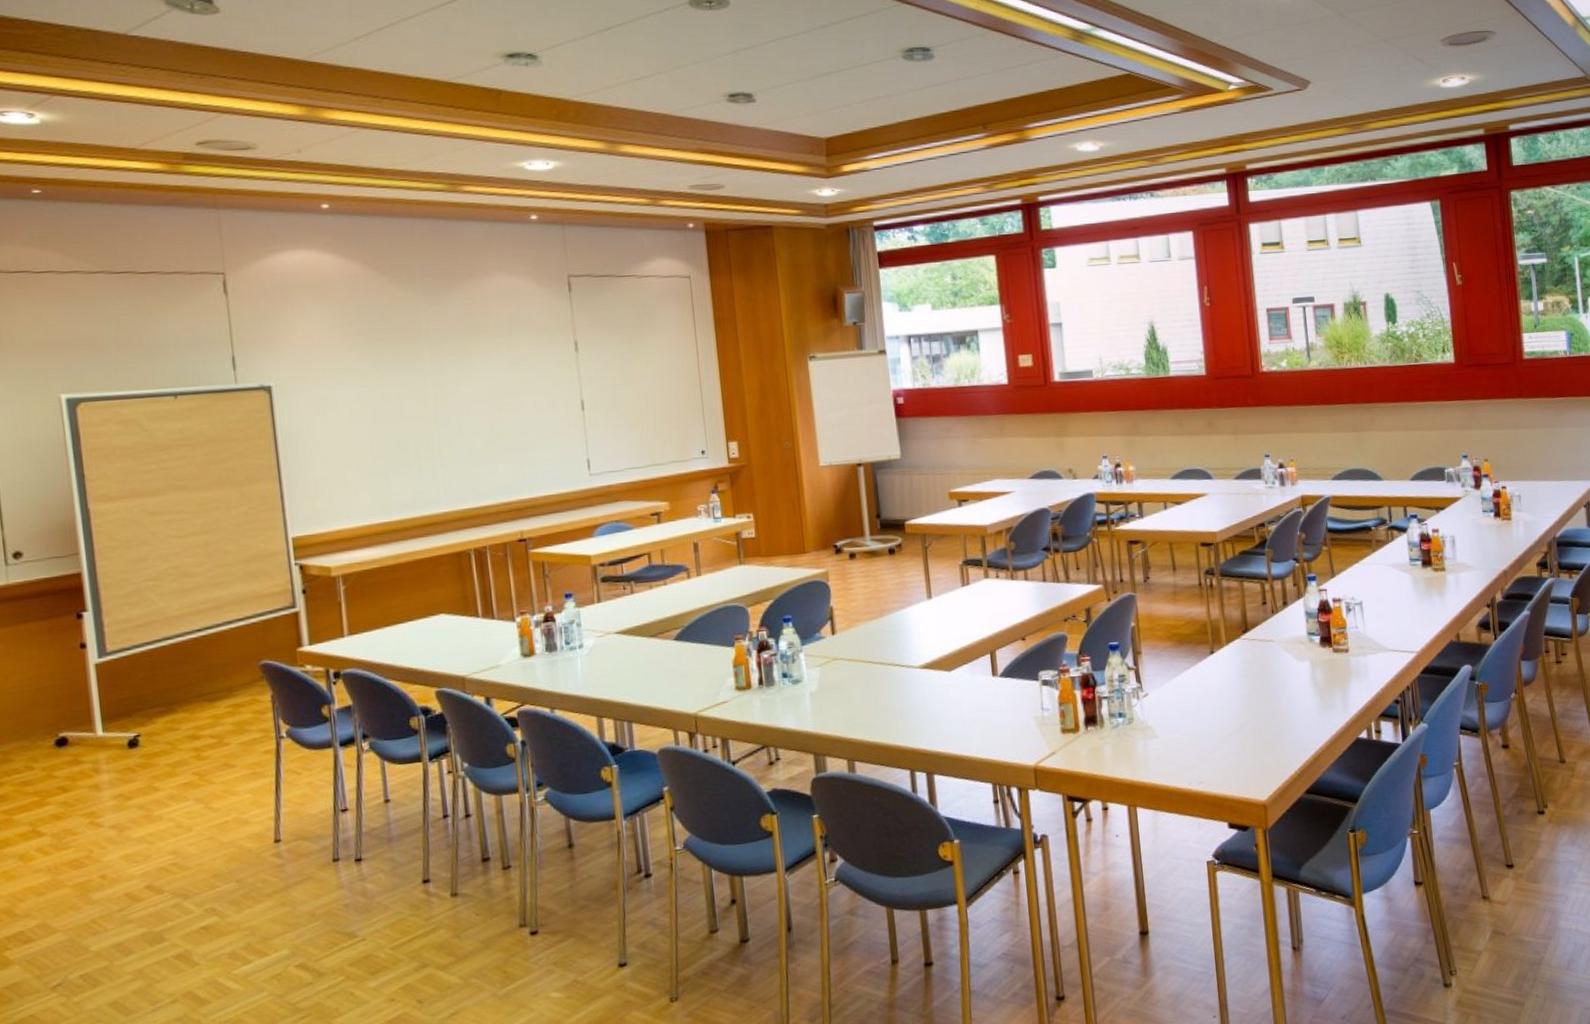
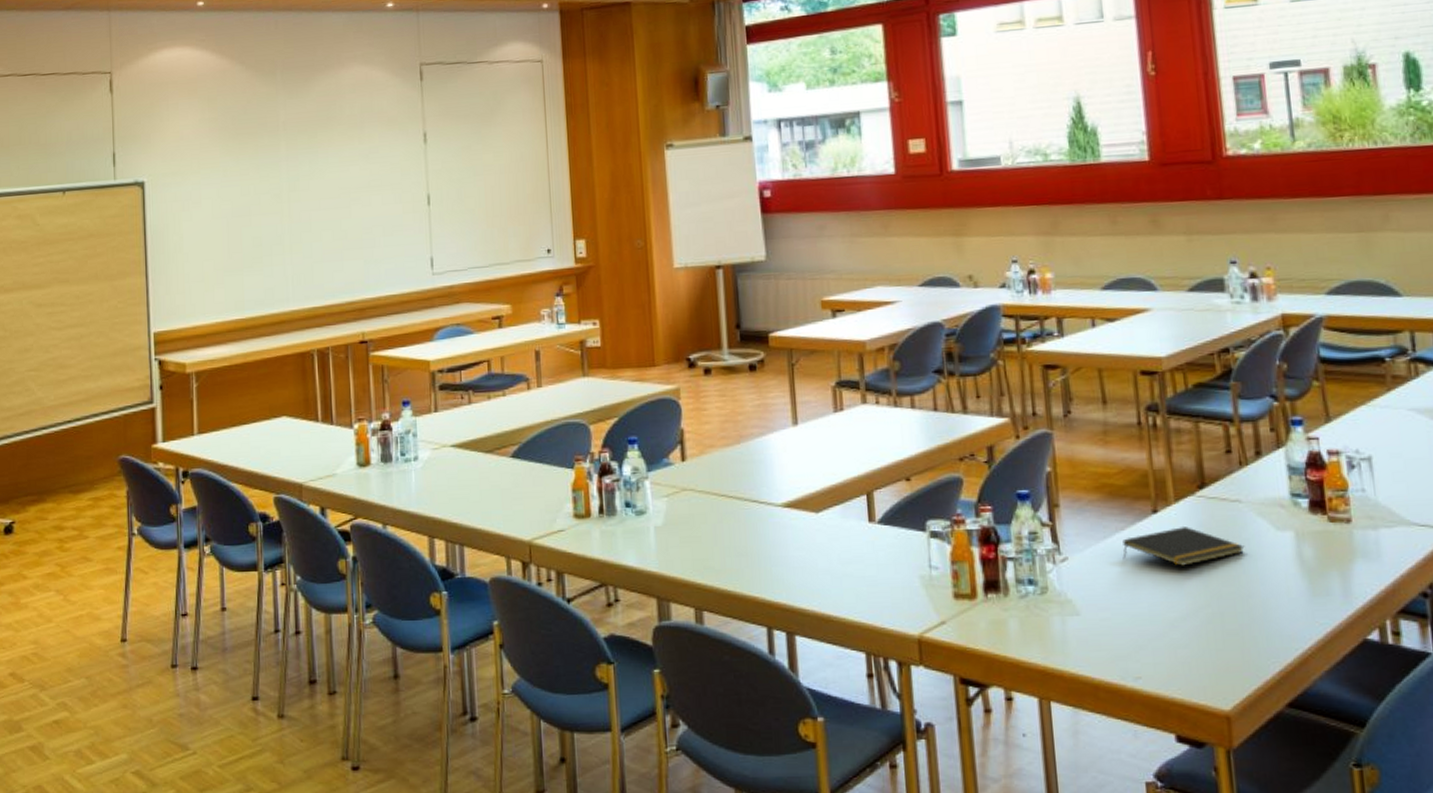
notepad: none [1189,663,1276,694] -> present [1122,527,1245,566]

